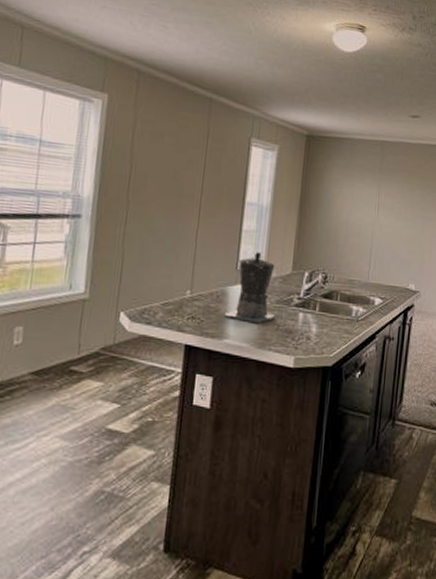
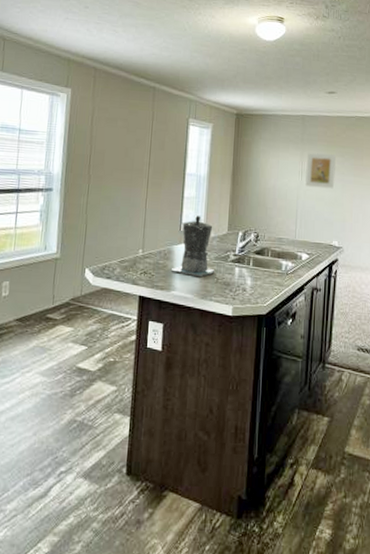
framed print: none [381,184,417,226] -> present [304,152,336,189]

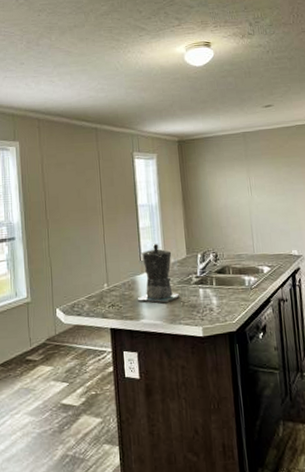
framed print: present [304,152,336,189] -> none [254,166,285,201]

